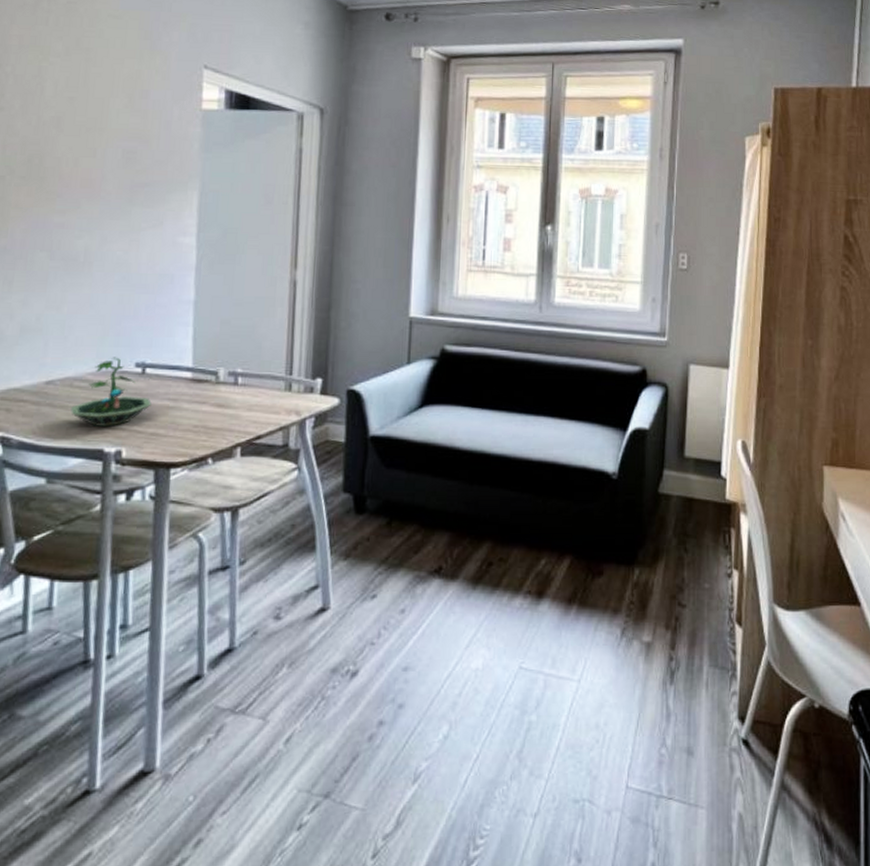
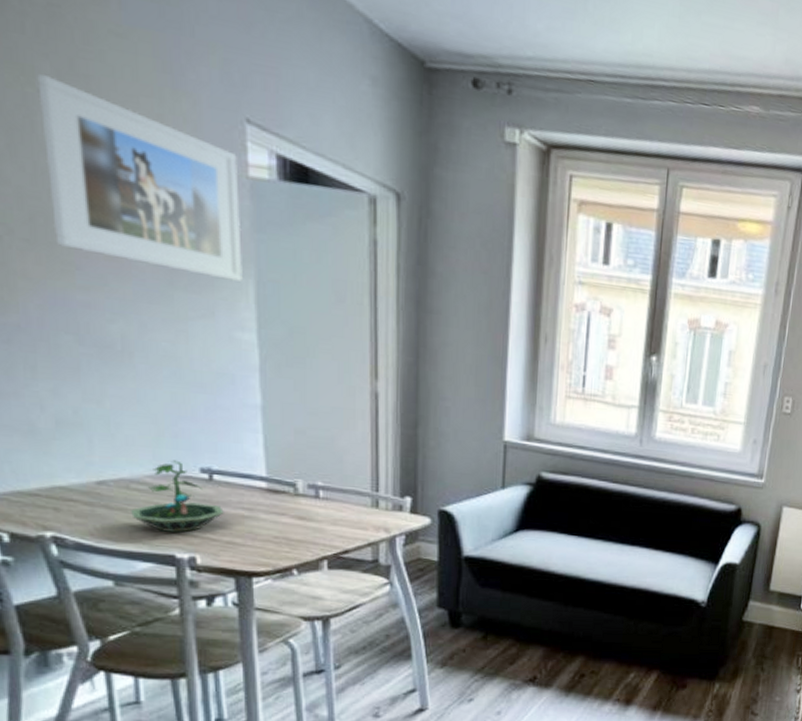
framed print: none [45,52,194,195] -> present [37,74,243,282]

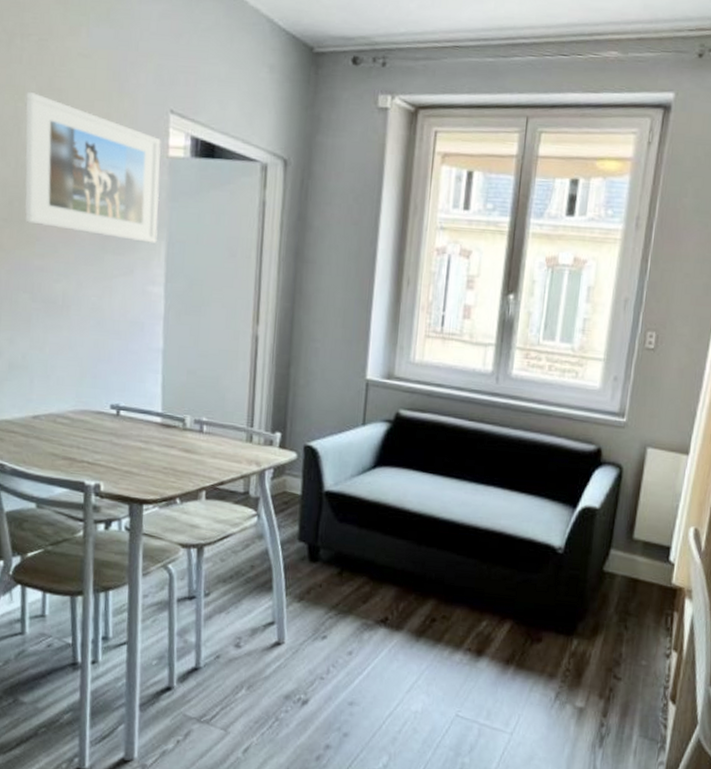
terrarium: present [131,460,224,533] -> none [55,397,126,462]

